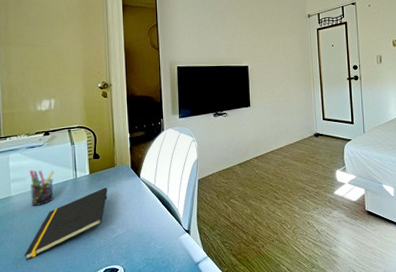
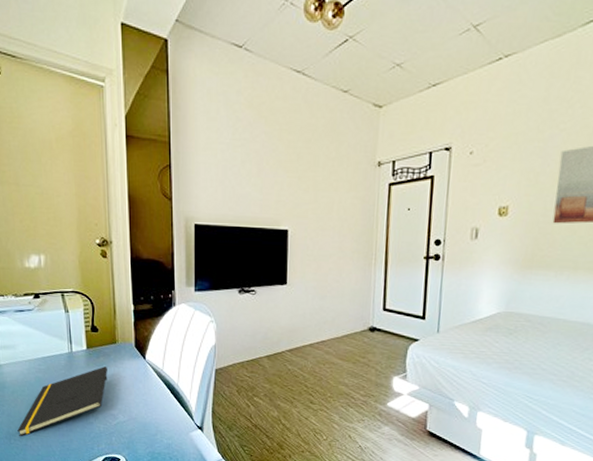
pen holder: present [29,169,54,206] -> none [18,337,47,379]

